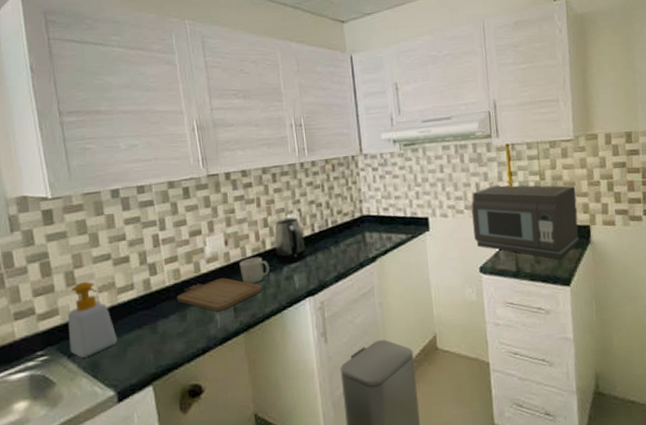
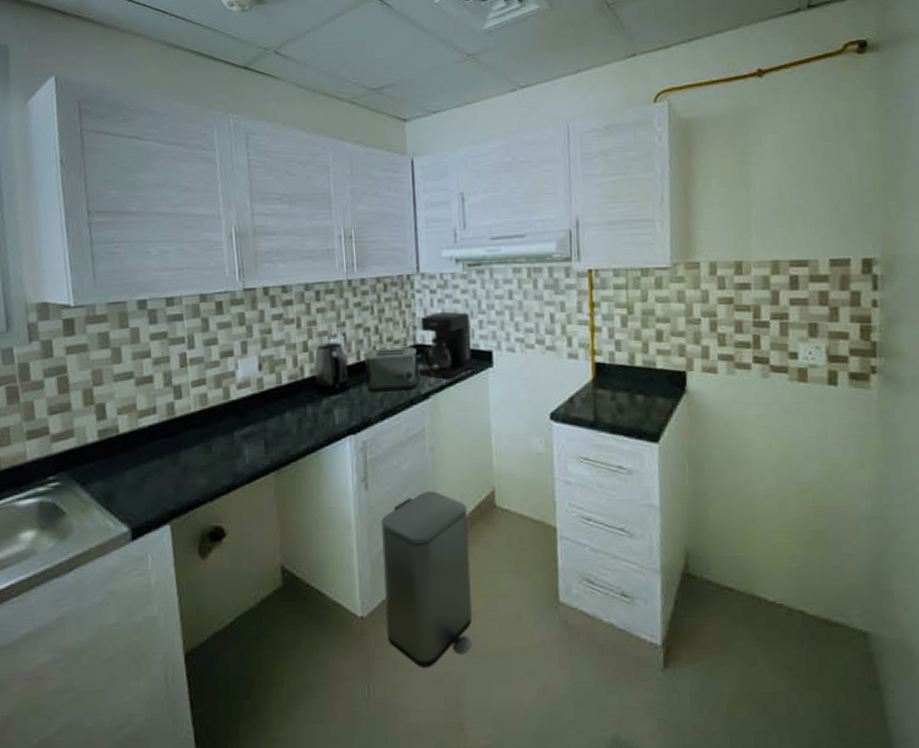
soap bottle: present [68,281,117,358] -> none [83,401,135,487]
chopping board: present [176,278,262,312] -> none [202,407,297,445]
mug: present [239,257,269,284] -> none [273,385,307,416]
toaster: none [318,218,368,259] -> present [365,347,422,392]
coffee maker: none [365,185,413,244] -> present [418,311,473,379]
microwave: present [471,184,579,259] -> none [543,317,672,409]

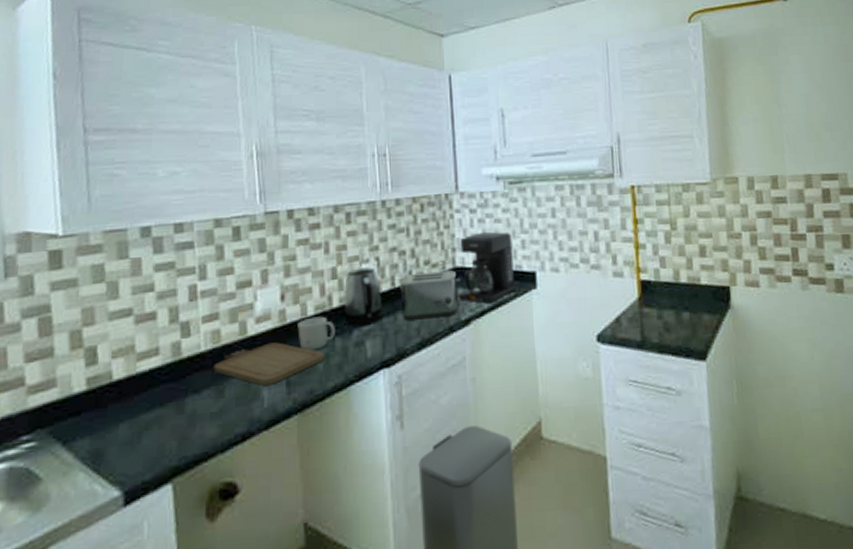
chopping board: none [202,407,297,445] -> present [213,342,324,386]
mug: none [273,385,307,416] -> present [297,316,335,351]

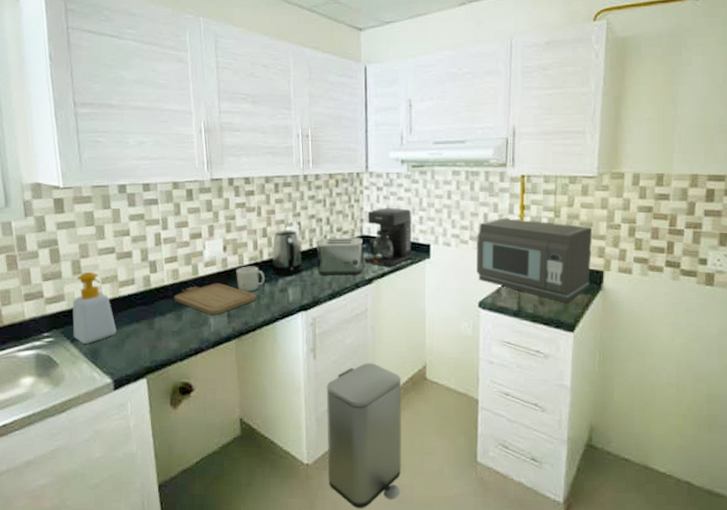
soap bottle: none [66,343,131,445] -> present [72,272,117,344]
microwave: none [588,234,717,327] -> present [477,217,593,303]

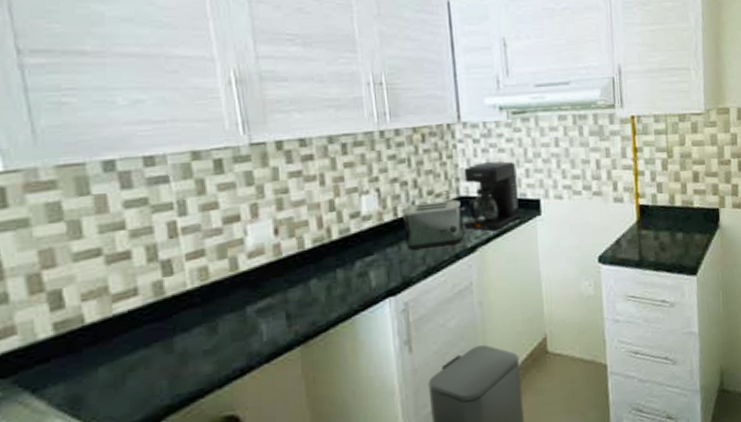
soap bottle: present [72,272,117,344] -> none [32,287,112,392]
chopping board: present [174,283,256,315] -> none [203,276,326,320]
mug: present [236,266,265,292] -> none [295,249,336,284]
kettle: present [272,230,303,276] -> none [343,198,387,257]
microwave: present [477,217,593,303] -> none [590,162,708,246]

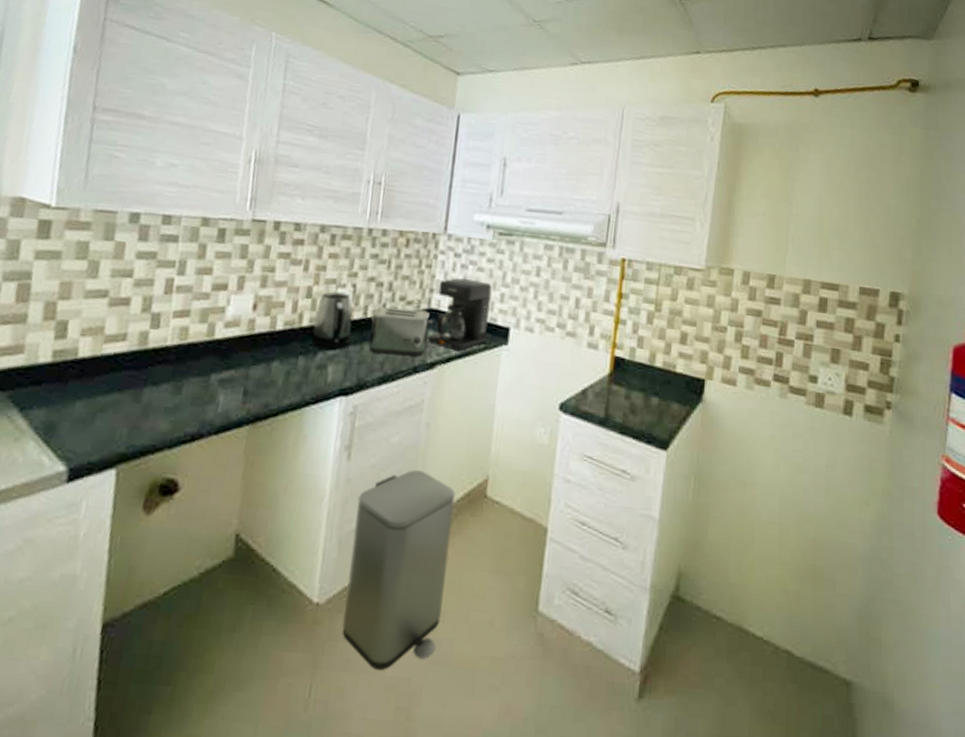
kettle: none [343,198,387,257] -> present [310,291,353,349]

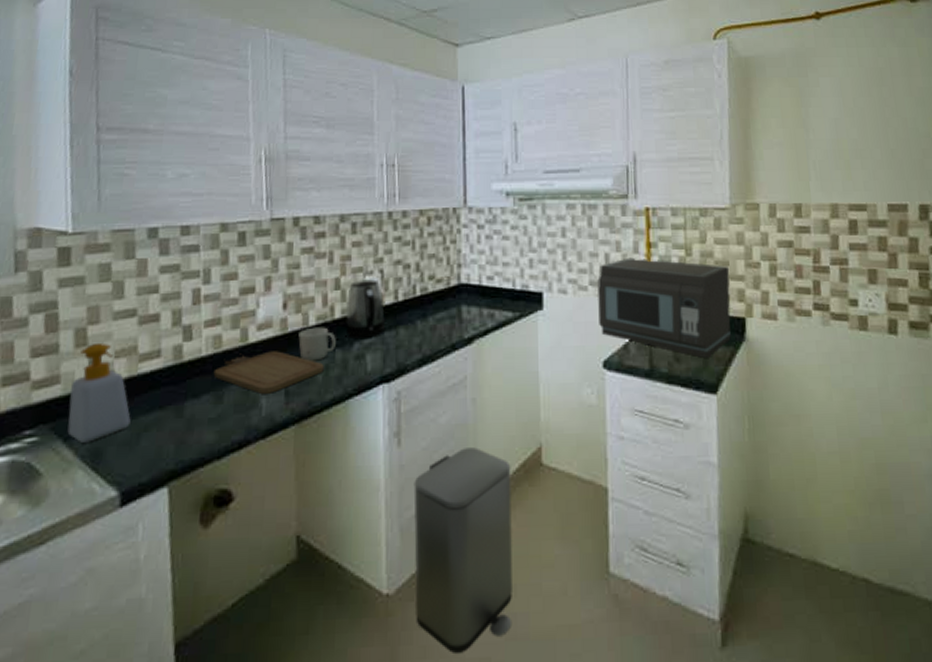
soap bottle: none [24,318,89,415] -> present [67,342,131,443]
chopping board: none [175,347,286,391] -> present [213,351,324,394]
mug: none [263,332,301,365] -> present [298,327,336,361]
toaster: present [368,306,434,356] -> none [403,287,466,336]
coffee maker: present [427,278,492,351] -> none [462,248,522,322]
microwave: none [561,305,696,414] -> present [597,257,731,358]

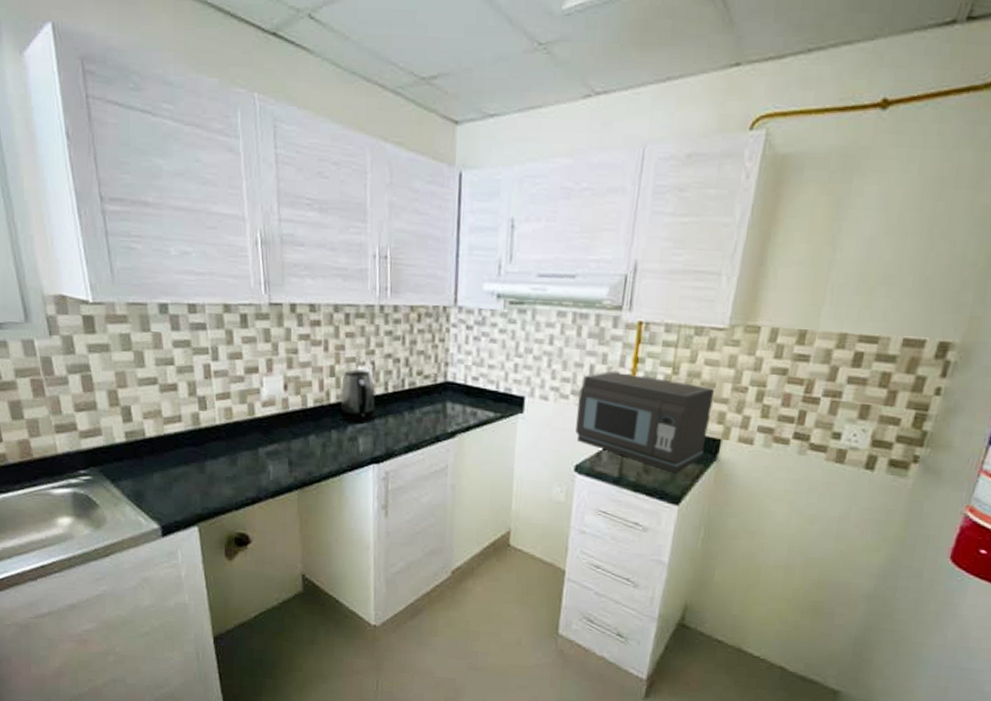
soap bottle: present [67,342,131,443] -> none [111,404,163,485]
chopping board: present [213,351,324,394] -> none [227,425,322,462]
mug: present [298,327,336,361] -> none [298,409,332,439]
pedal bin: present [413,447,512,653] -> none [396,524,482,673]

